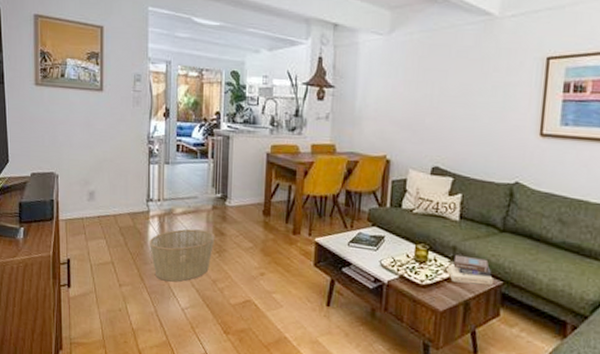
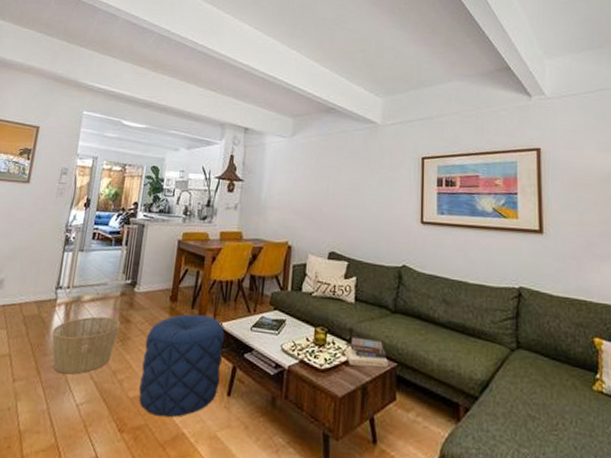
pouf: none [240,228,322,323] -> present [139,314,225,417]

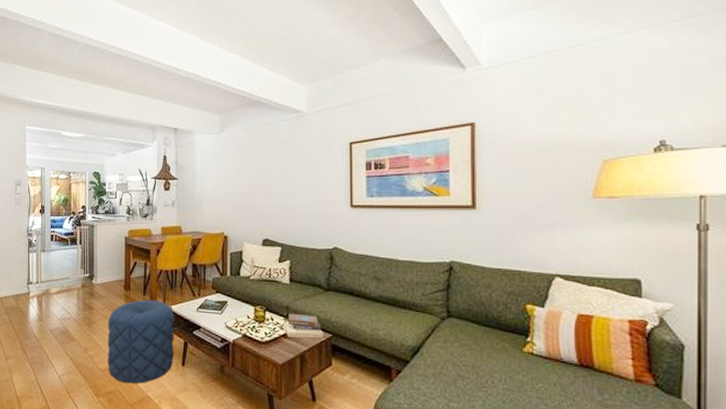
basket: present [52,316,121,375] -> none [30,305,85,353]

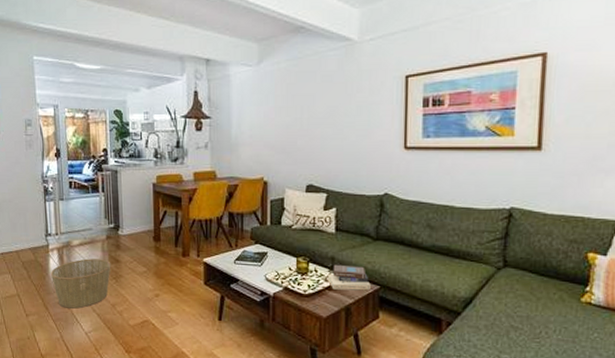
basket: none [30,305,85,353] -> present [51,258,111,309]
pouf: present [107,299,175,384] -> none [136,251,211,339]

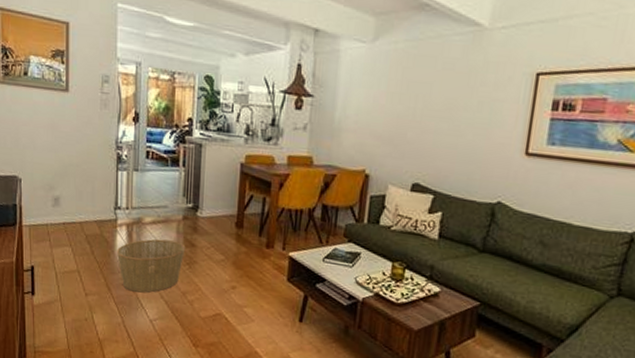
books: present [327,264,371,291] -> none [423,274,470,307]

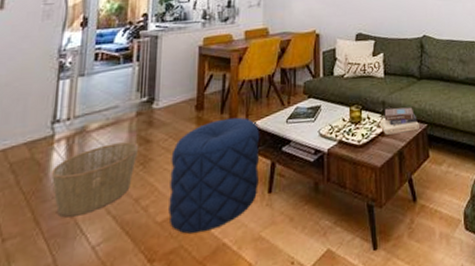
pouf: none [210,241,296,337] -> present [168,117,260,234]
books: none [423,274,470,307] -> present [379,107,419,135]

